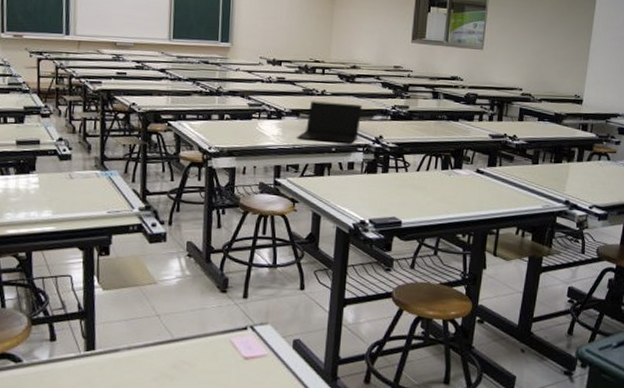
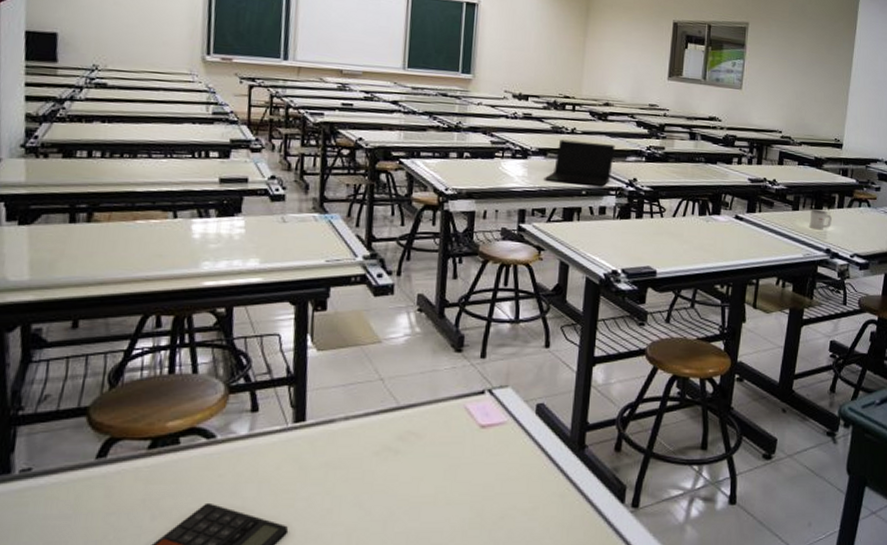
mug: none [547,163,571,184] -> present [808,209,832,231]

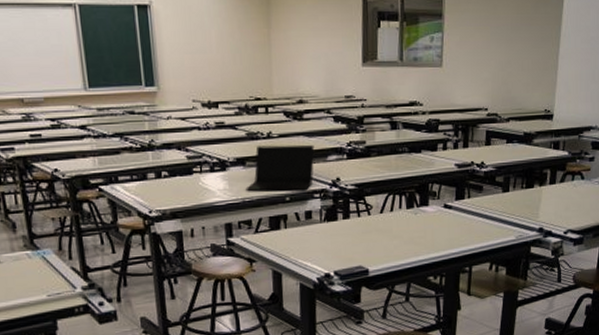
mug: present [808,209,832,231] -> none [519,188,544,211]

